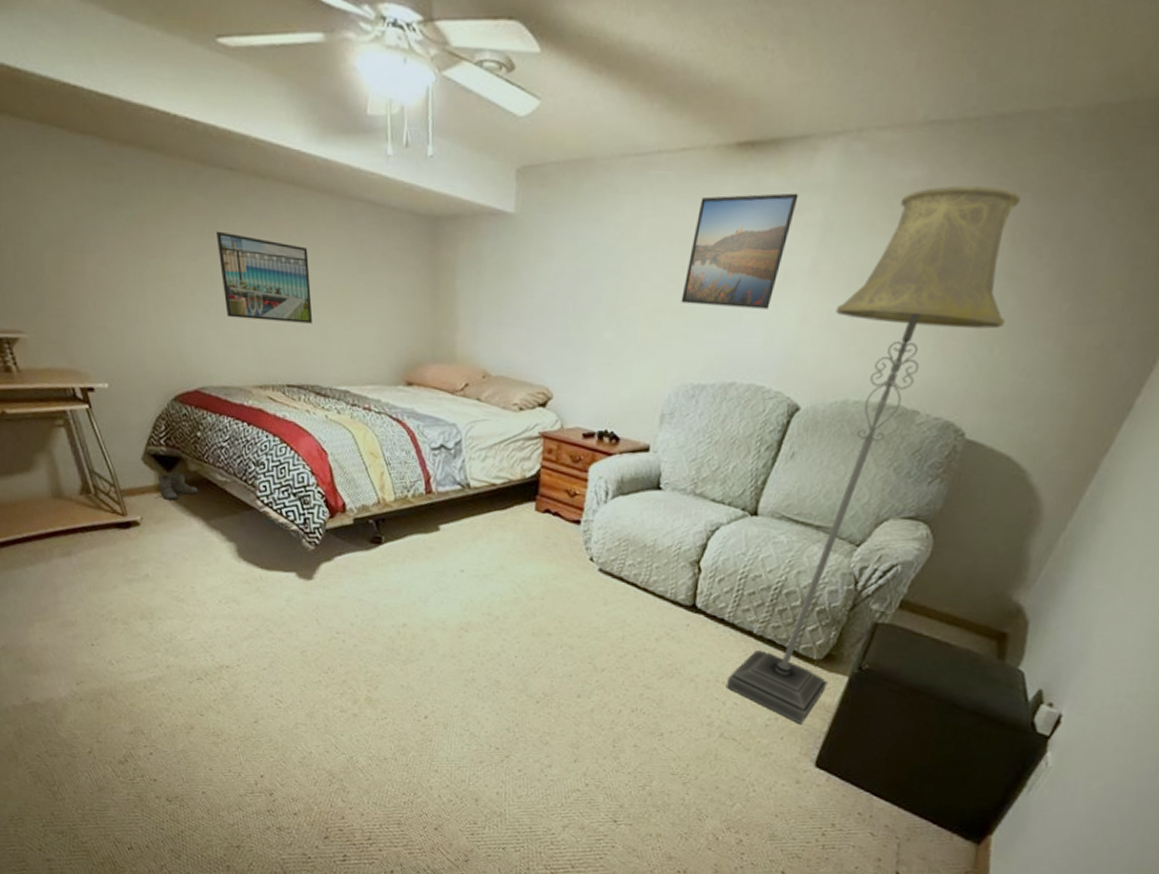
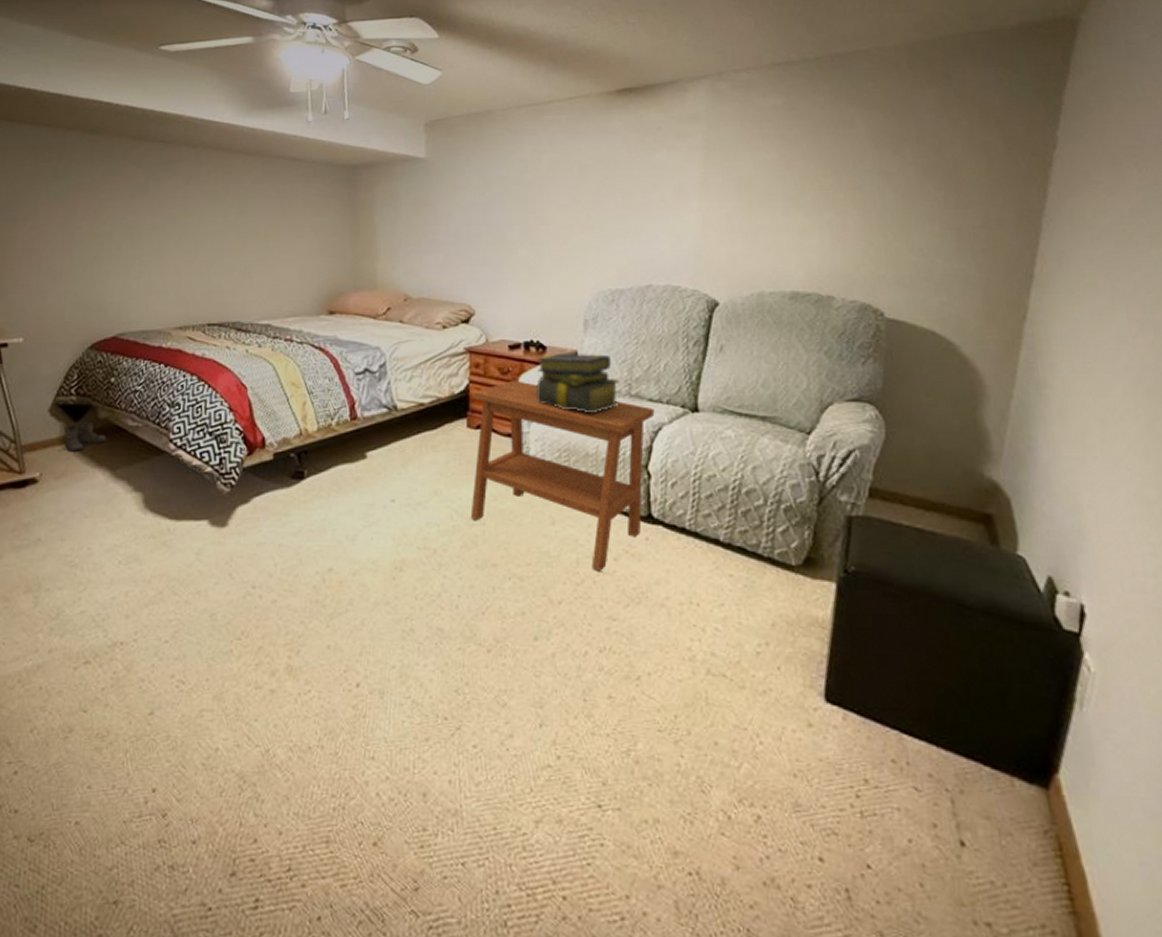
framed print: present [216,231,313,324] -> none [146,192,236,266]
side table: none [531,469,716,648] -> present [470,380,655,571]
stack of books: none [604,446,687,508] -> present [536,352,620,413]
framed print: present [680,193,799,309] -> none [587,124,678,220]
floor lamp: present [725,185,1021,725] -> none [701,107,890,649]

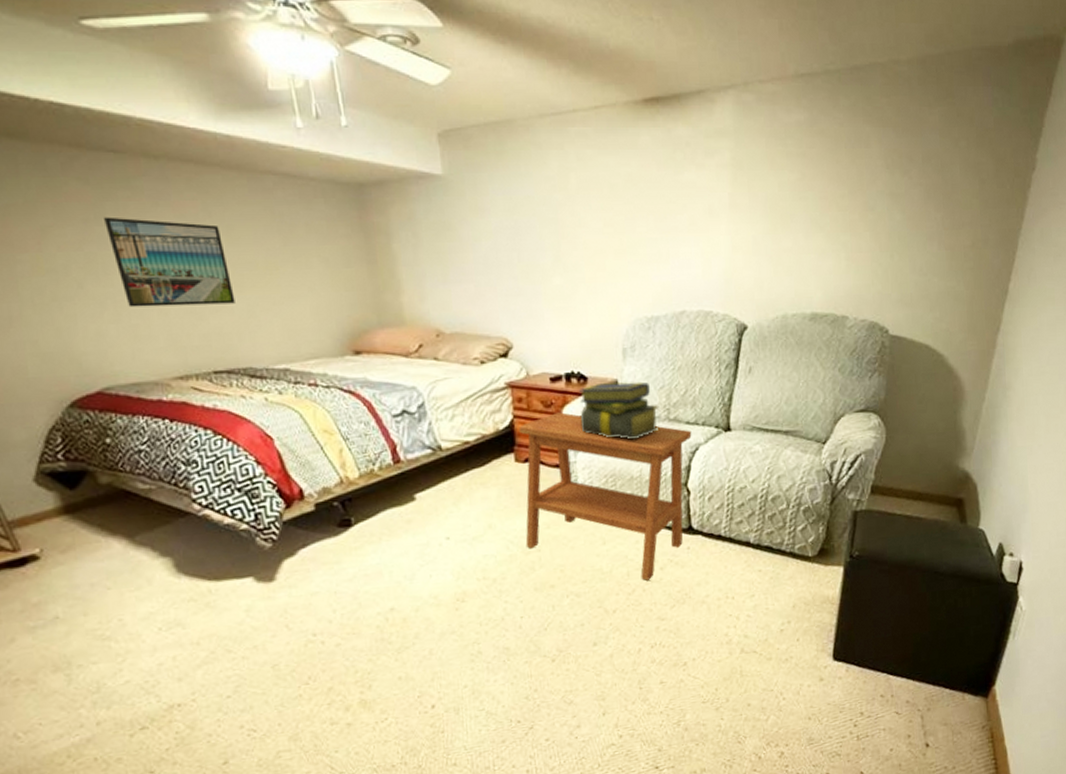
boots: present [64,422,107,452] -> none [59,489,116,523]
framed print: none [146,192,236,266] -> present [104,217,235,308]

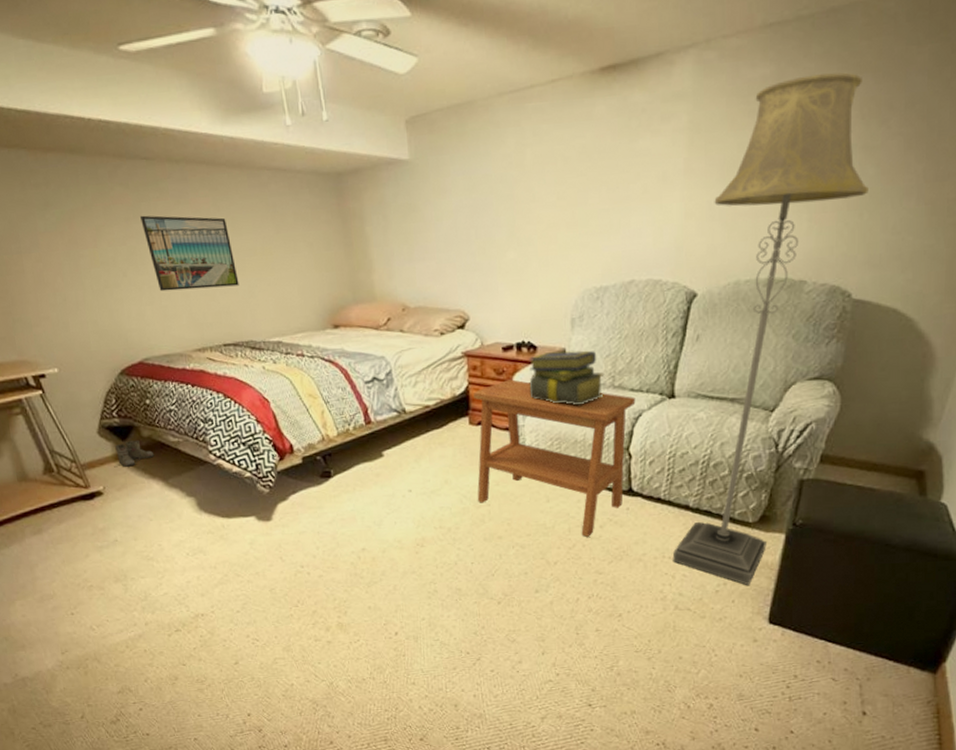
boots: none [59,489,116,523] -> present [115,441,155,467]
floor lamp: none [736,125,897,623] -> present [672,72,869,586]

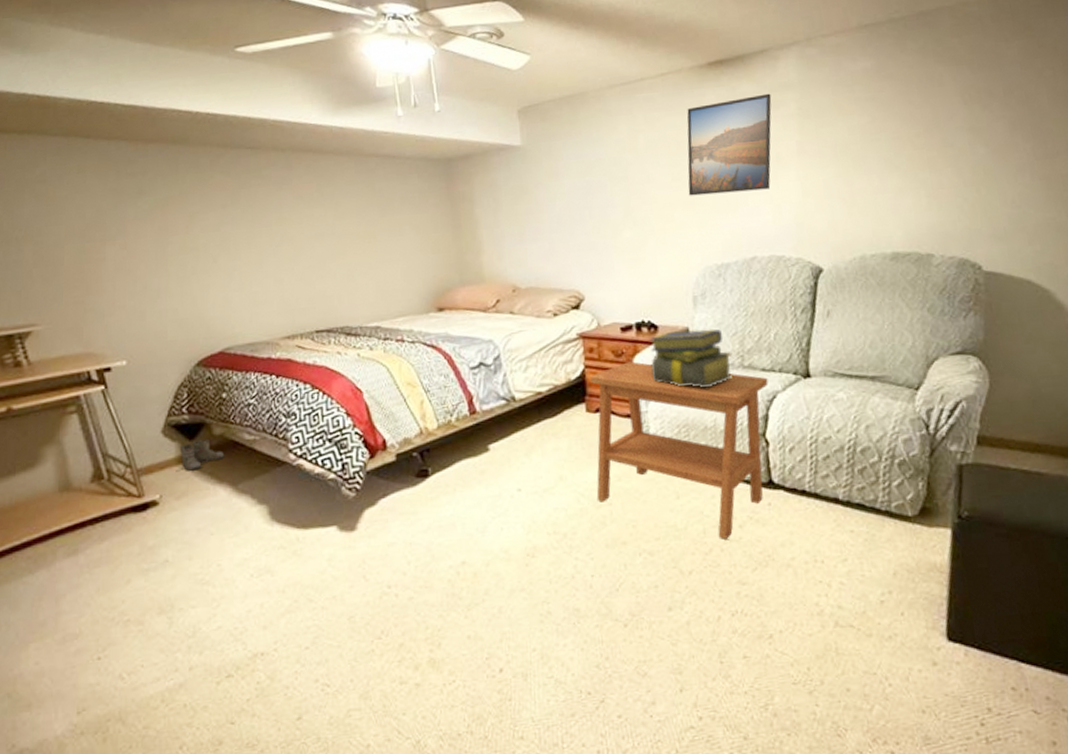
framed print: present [140,215,239,292] -> none [239,201,338,277]
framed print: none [572,104,663,217] -> present [687,93,772,196]
floor lamp: present [672,72,869,586] -> none [825,64,982,594]

